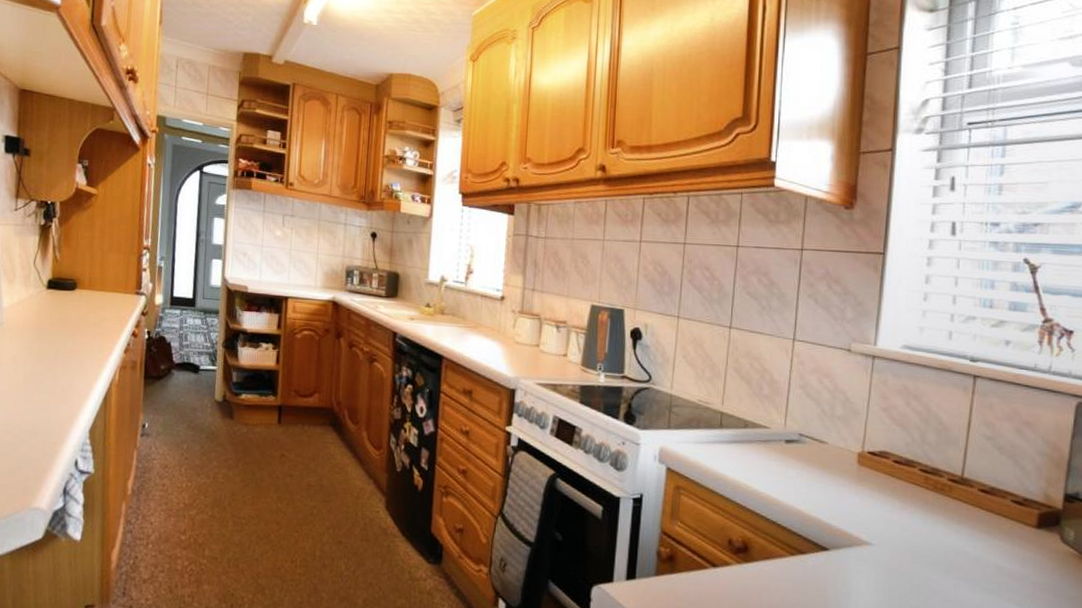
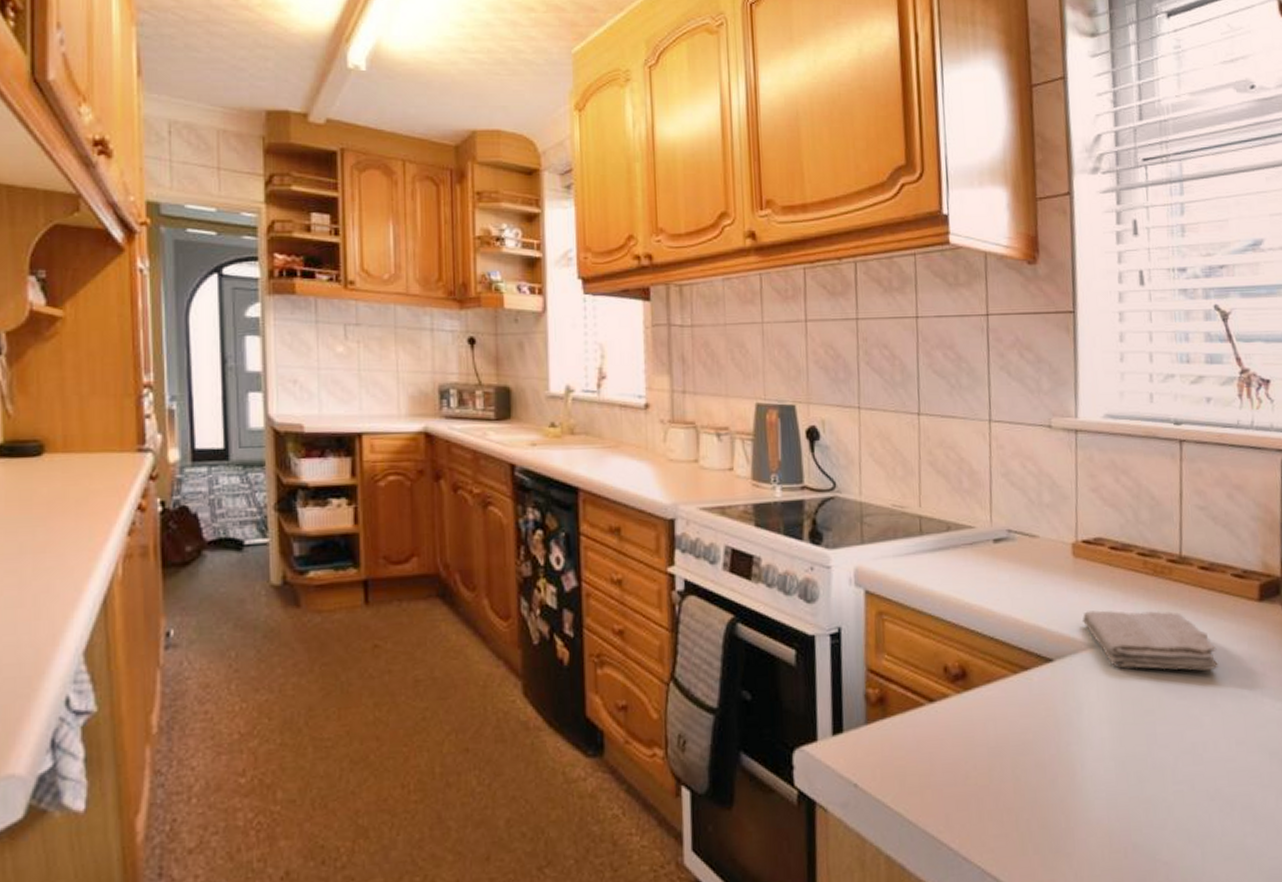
washcloth: none [859,513,988,582] -> present [1082,610,1218,671]

